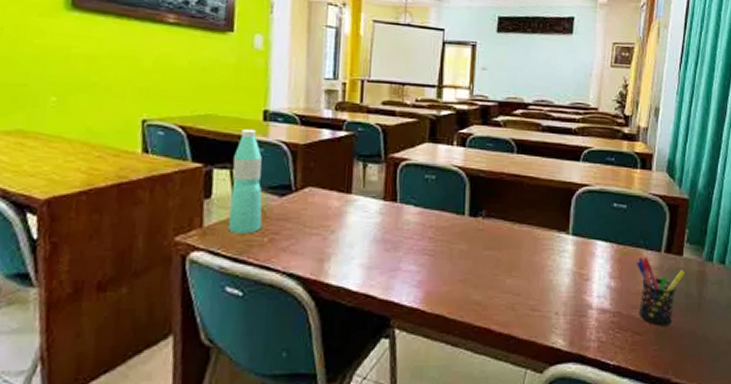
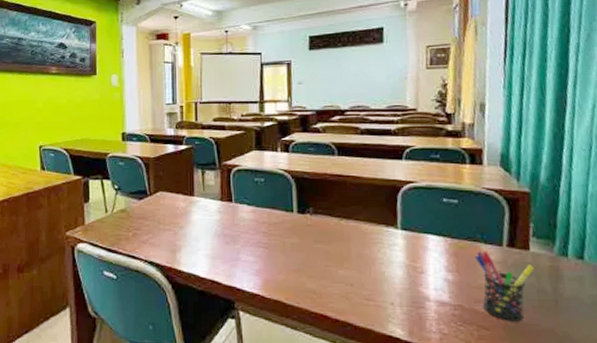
water bottle: present [228,128,263,234] -> none [103,148,127,230]

